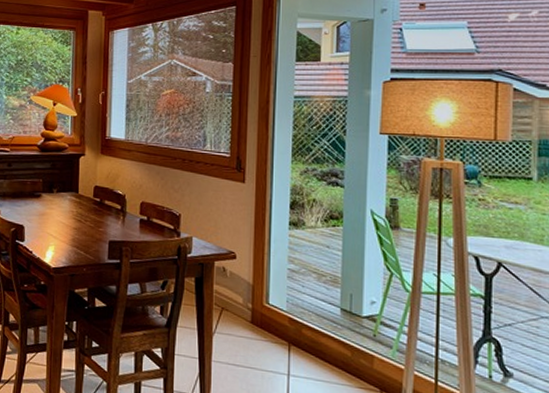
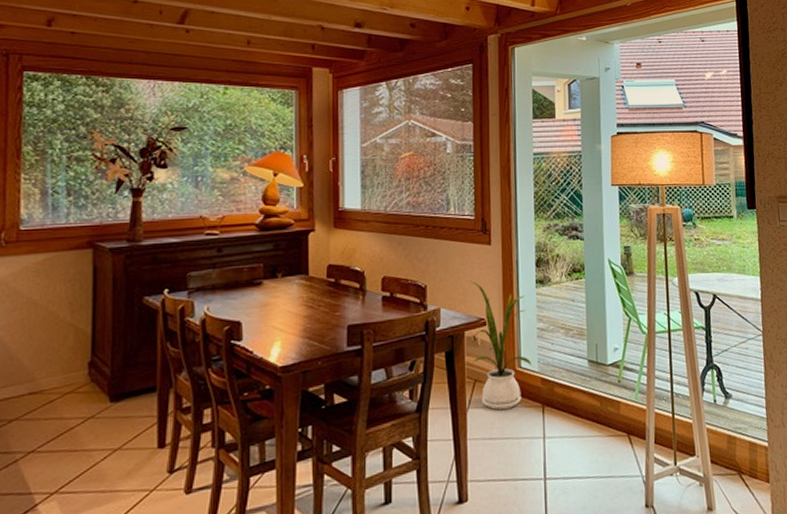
house plant: none [220,215,281,340] -> present [470,280,533,410]

